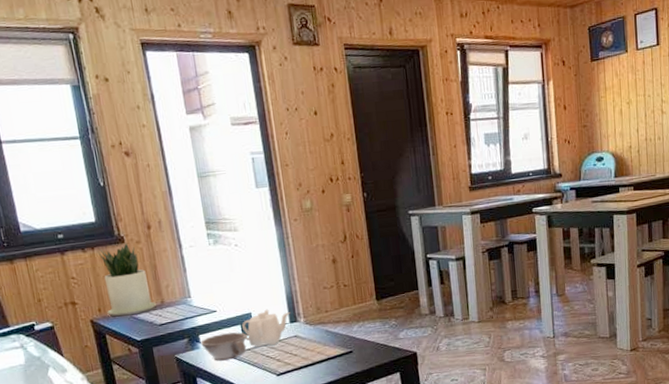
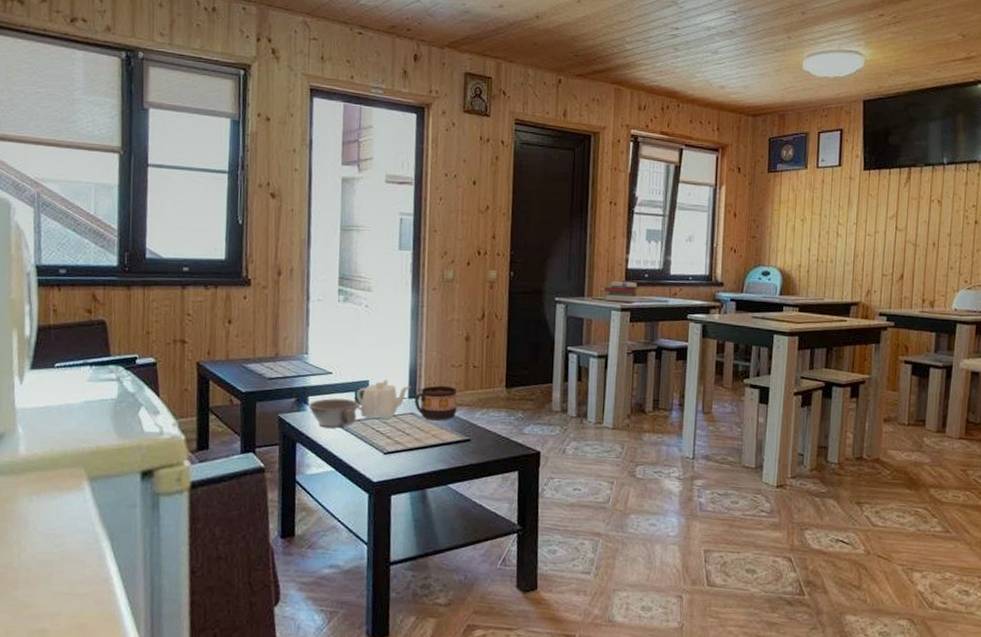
planter: present [97,243,157,317] -> none [216,286,271,364]
cup: none [296,306,336,340] -> present [414,385,457,421]
books: none [448,186,485,208] -> present [600,280,638,304]

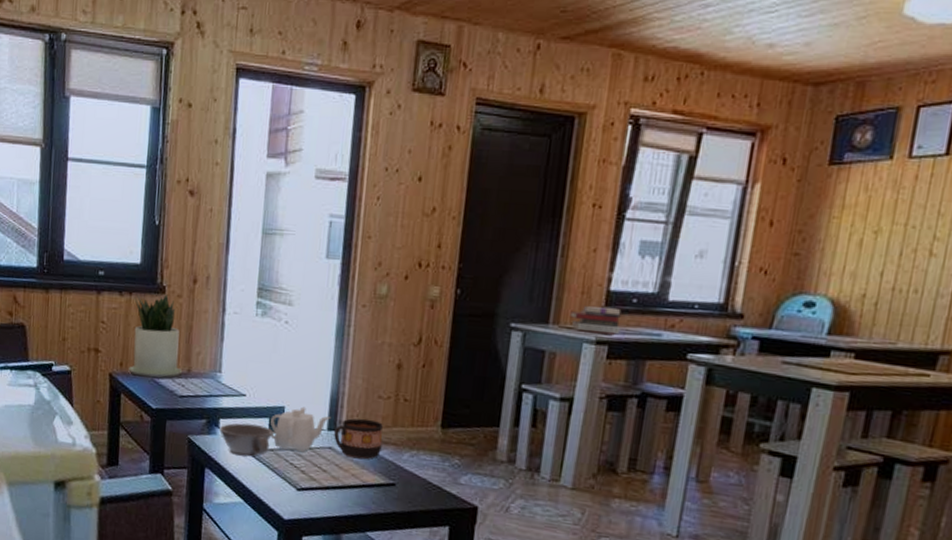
planter: none [216,286,271,364] -> present [128,294,183,379]

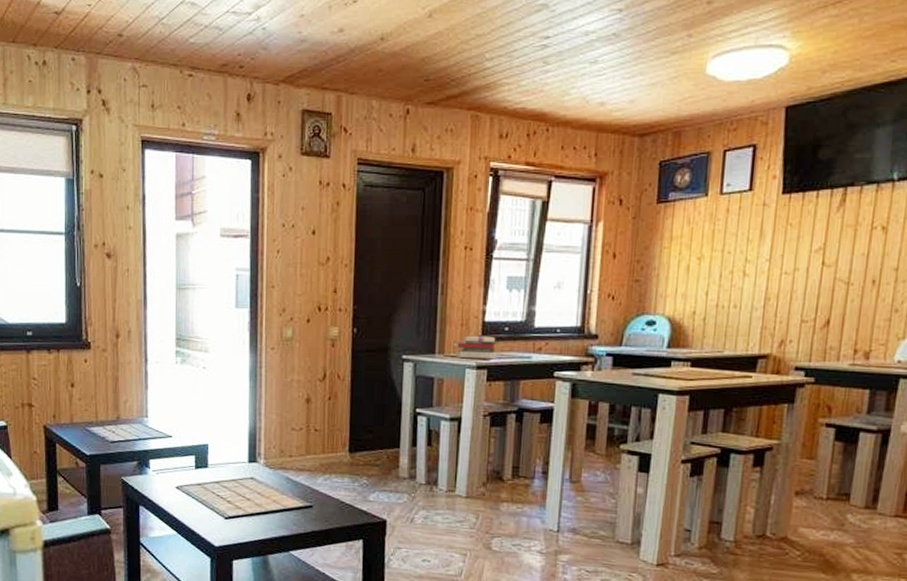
planter: present [128,294,183,379] -> none [61,349,112,427]
cup: present [219,423,273,457] -> none [150,462,199,492]
teapot: present [270,406,332,453] -> none [196,443,251,485]
cup: present [334,418,383,460] -> none [254,449,298,486]

